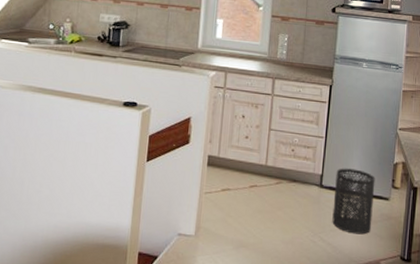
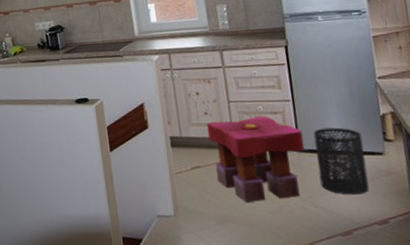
stool: none [242,146,327,231] -> present [206,115,305,202]

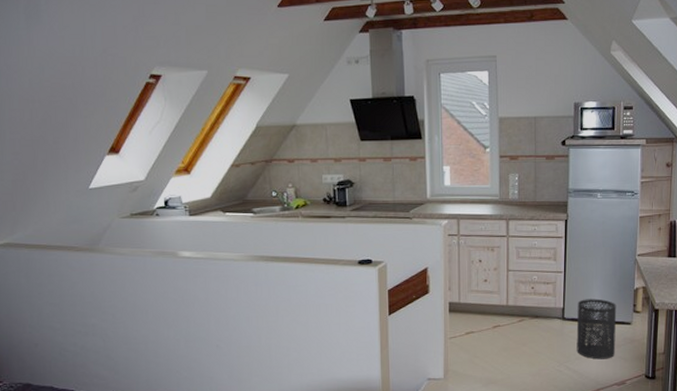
stool: present [206,115,305,202] -> none [484,285,568,366]

